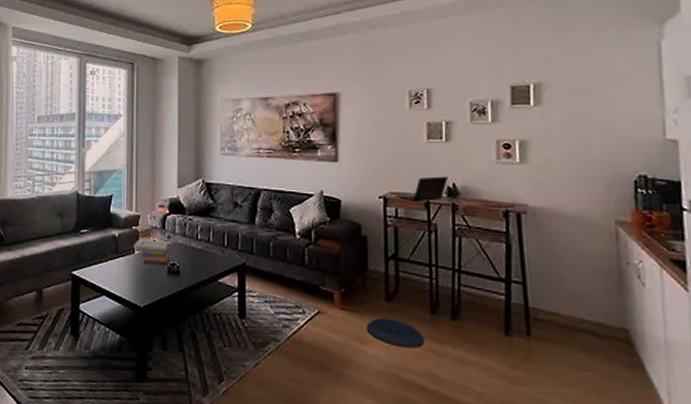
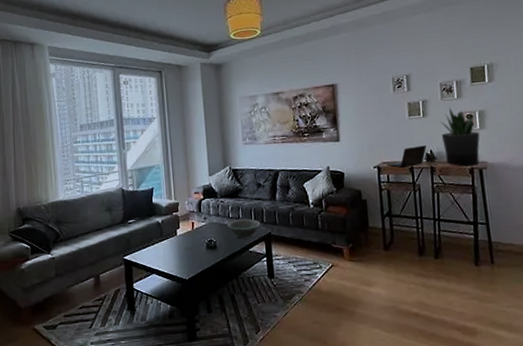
books: present [133,239,169,265] -> none [175,221,207,244]
decorative bowl: none [194,242,235,267] -> present [227,218,261,239]
robot vacuum: present [366,318,425,348] -> none [370,263,416,285]
planter: none [468,133,520,207] -> present [441,107,480,166]

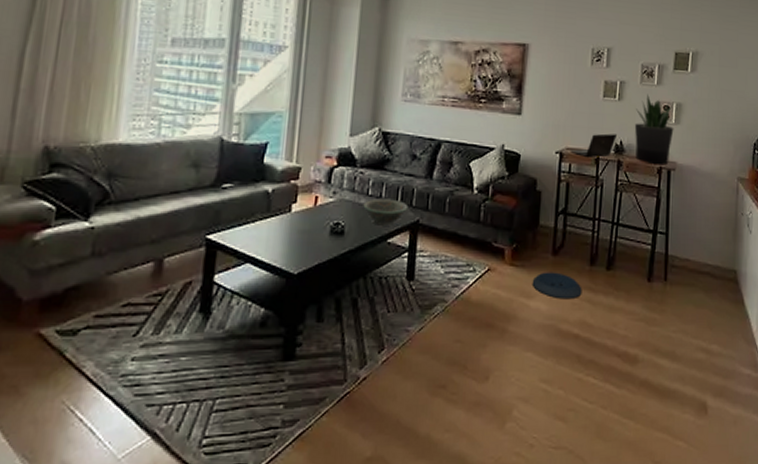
robot vacuum: none [370,263,416,285] -> present [532,272,582,300]

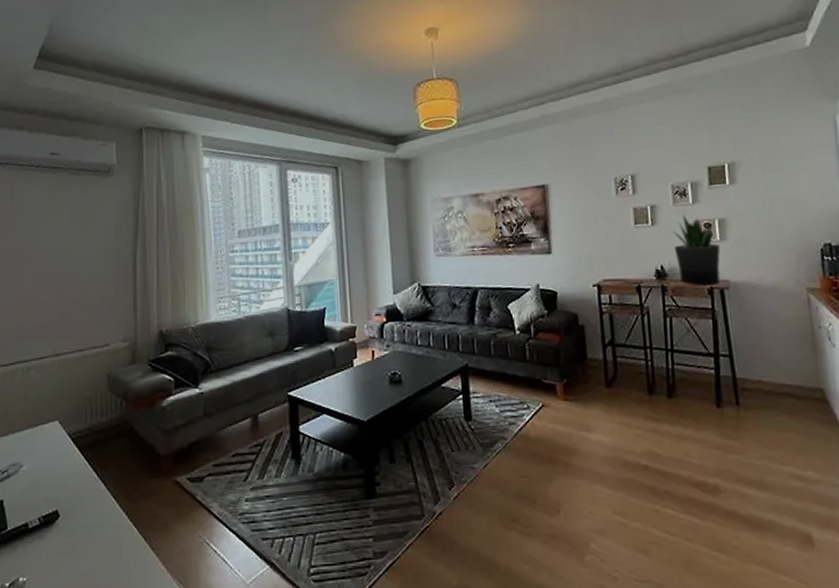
decorative bowl: present [363,198,409,226] -> none [415,347,456,372]
robot vacuum: present [532,272,582,300] -> none [589,404,645,431]
laptop: present [570,133,617,157] -> none [607,260,656,286]

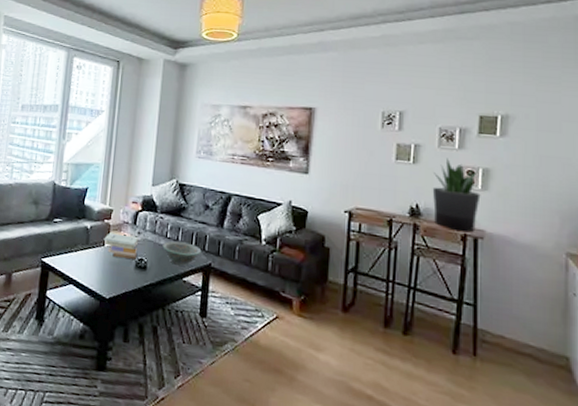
books: none [351,350,390,377] -> present [104,232,139,259]
decorative bowl: none [415,347,456,372] -> present [162,241,202,266]

